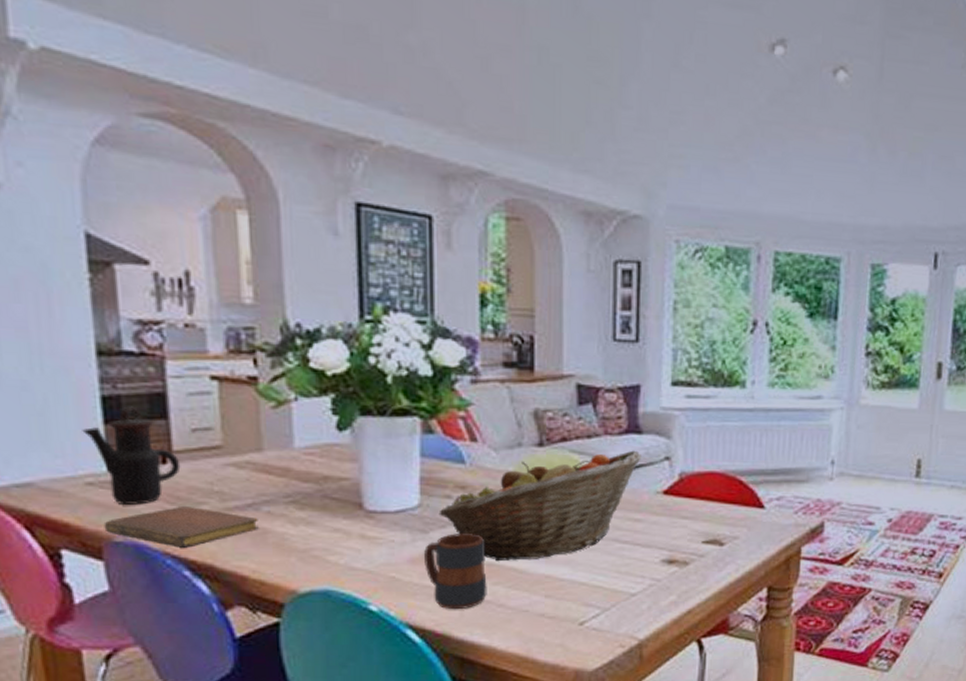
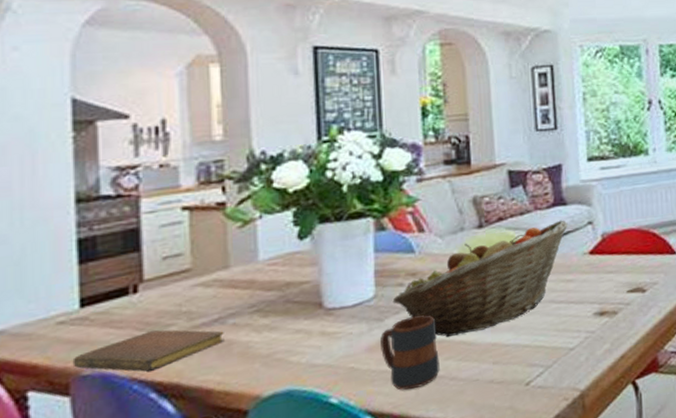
teapot: present [82,406,181,505] -> none [57,244,151,338]

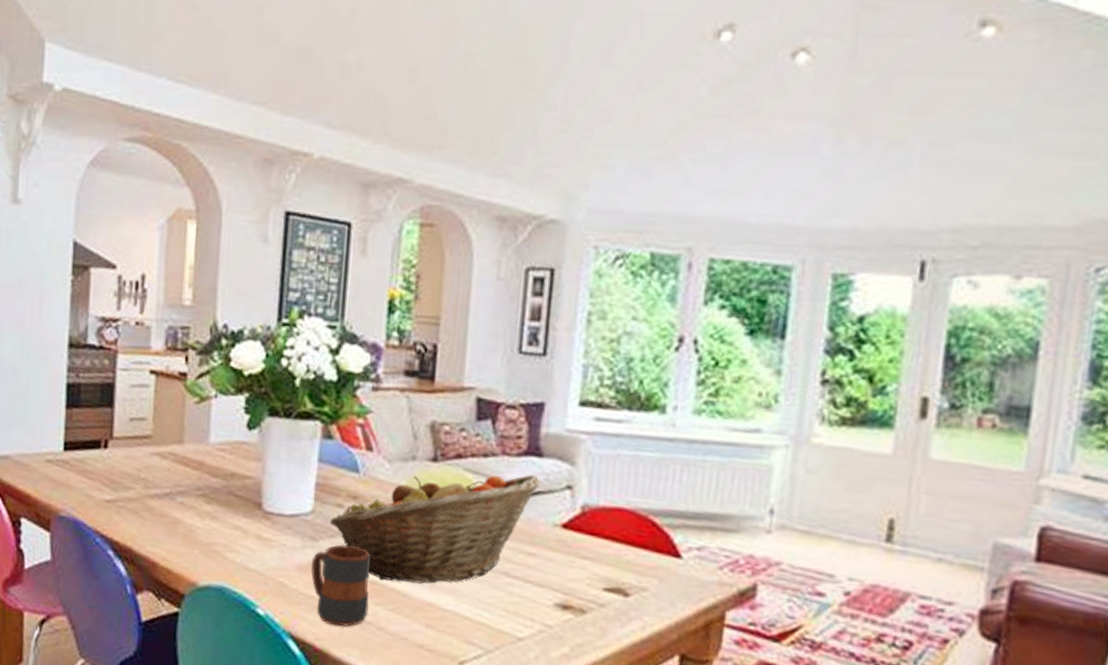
notebook: present [72,329,224,372] -> none [54,488,173,529]

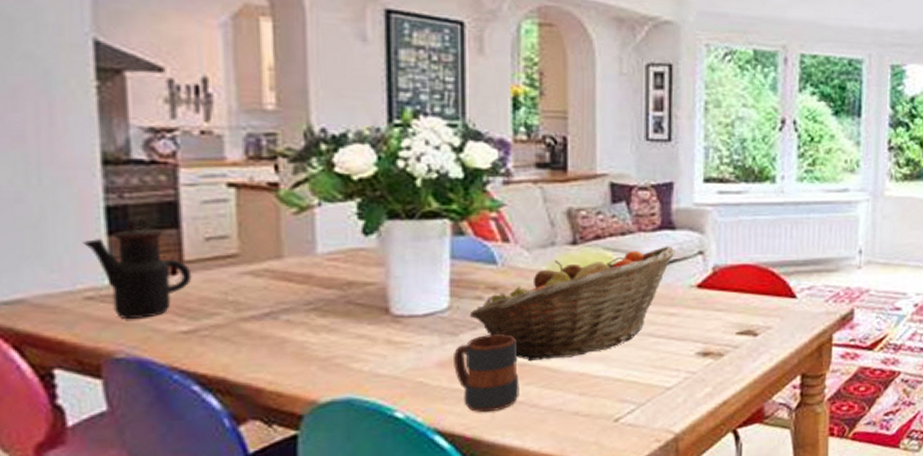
teapot: none [49,393,118,484] -> present [82,216,192,319]

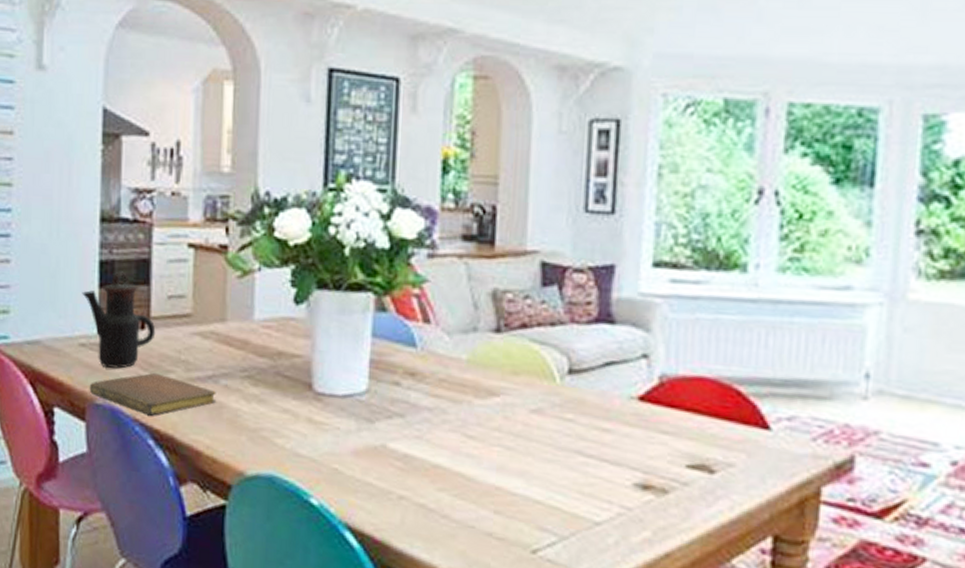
notebook: none [104,317,277,362] -> present [89,372,216,416]
mug: present [454,334,519,413] -> none [368,426,432,516]
fruit basket: present [469,246,675,362] -> none [386,343,614,466]

